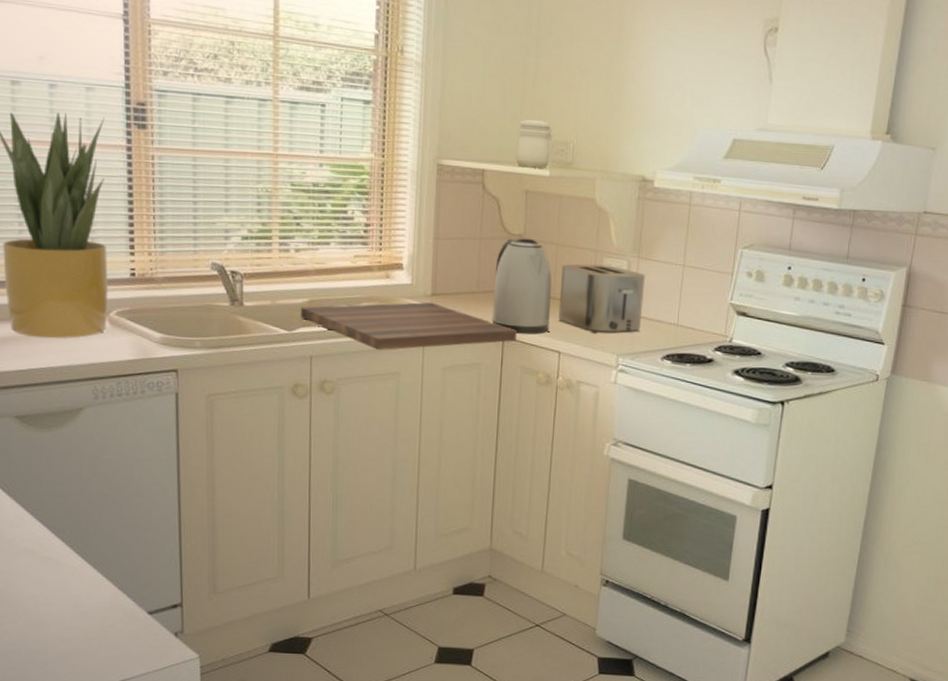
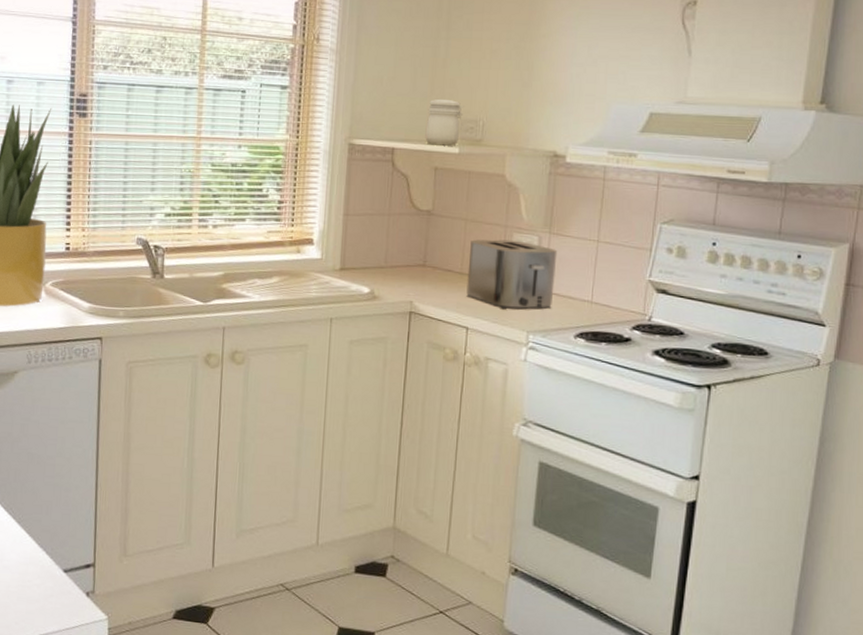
cutting board: present [300,302,517,351] -> none [215,276,424,323]
kettle: present [491,238,552,336] -> none [399,214,461,311]

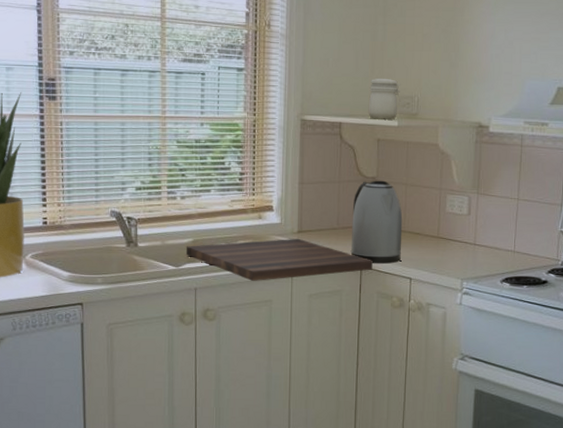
cutting board: none [215,276,424,323] -> present [185,238,373,282]
kettle: none [399,214,461,311] -> present [350,180,403,265]
toaster: present [466,239,558,311] -> none [409,200,485,262]

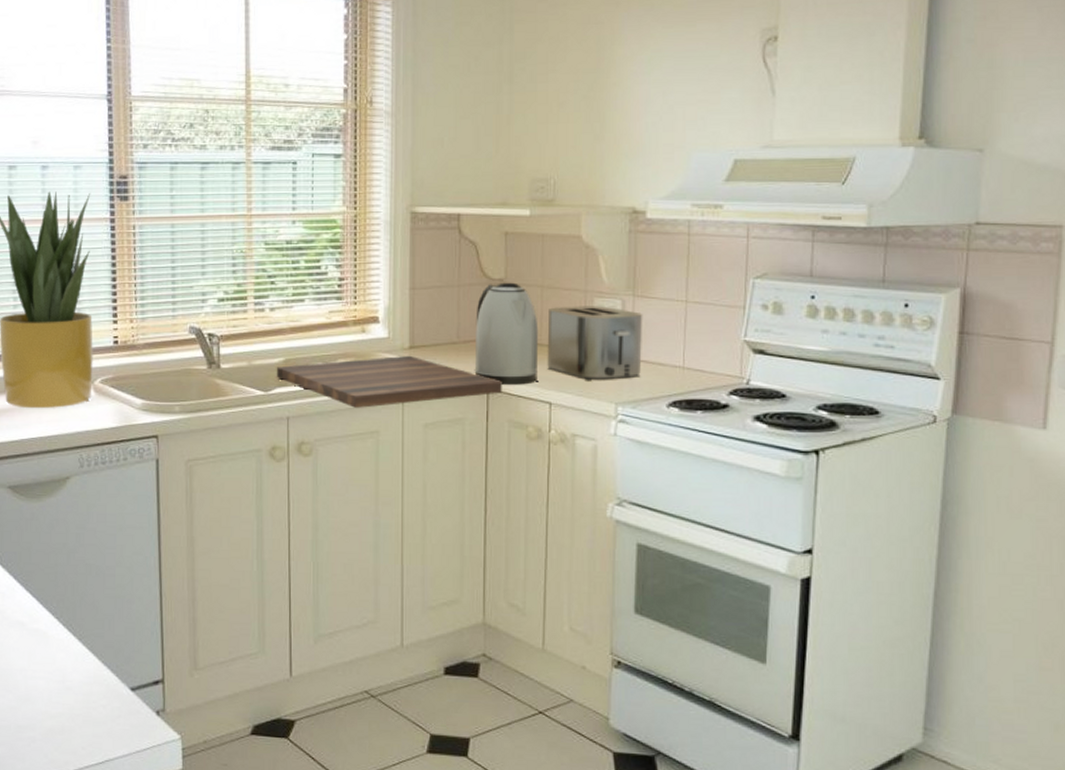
jar: present [368,79,401,120] -> none [492,159,533,208]
toaster: none [409,200,485,262] -> present [547,306,643,381]

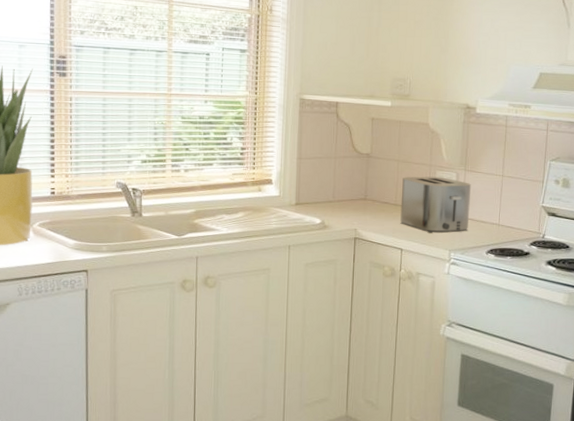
cutting board: present [276,355,502,409] -> none [188,210,366,251]
kettle: present [474,282,539,386] -> none [345,156,395,236]

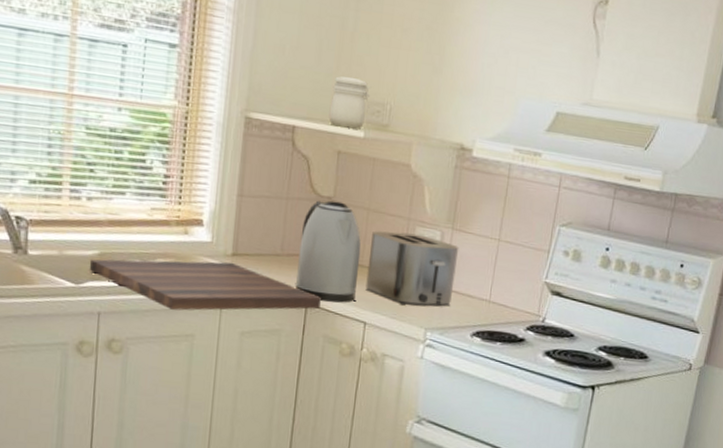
cutting board: none [188,210,366,251] -> present [89,259,321,311]
kettle: none [345,156,395,236] -> present [295,200,361,304]
jar: none [363,62,394,100] -> present [328,76,372,130]

